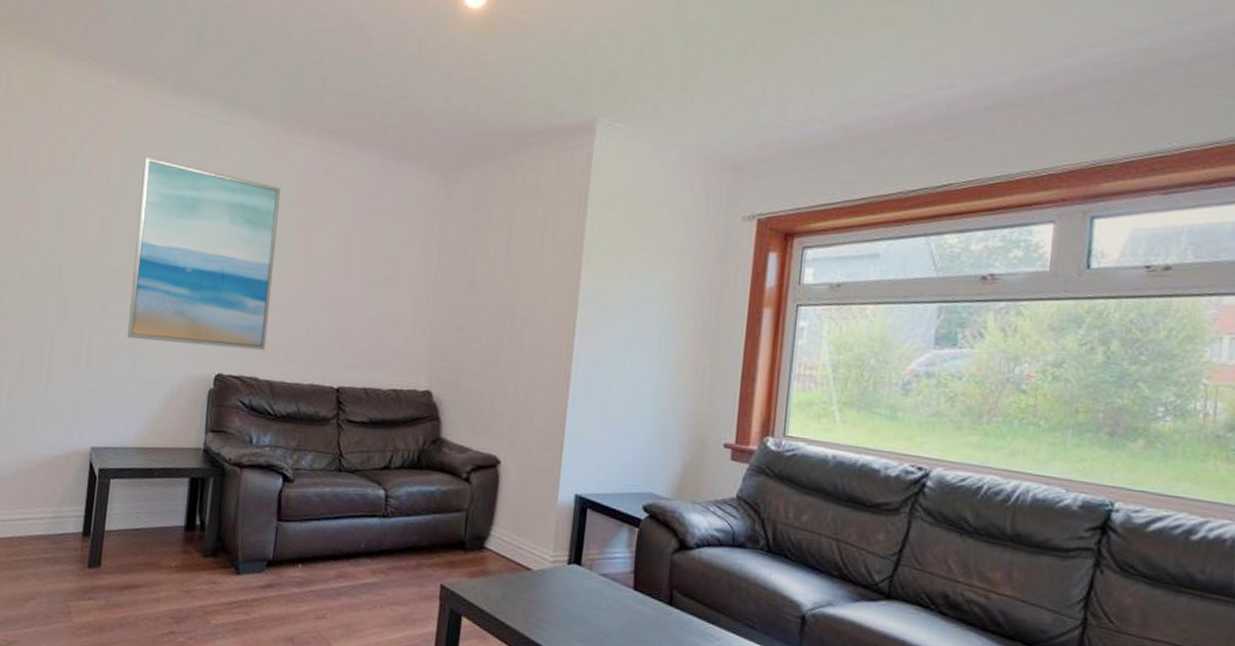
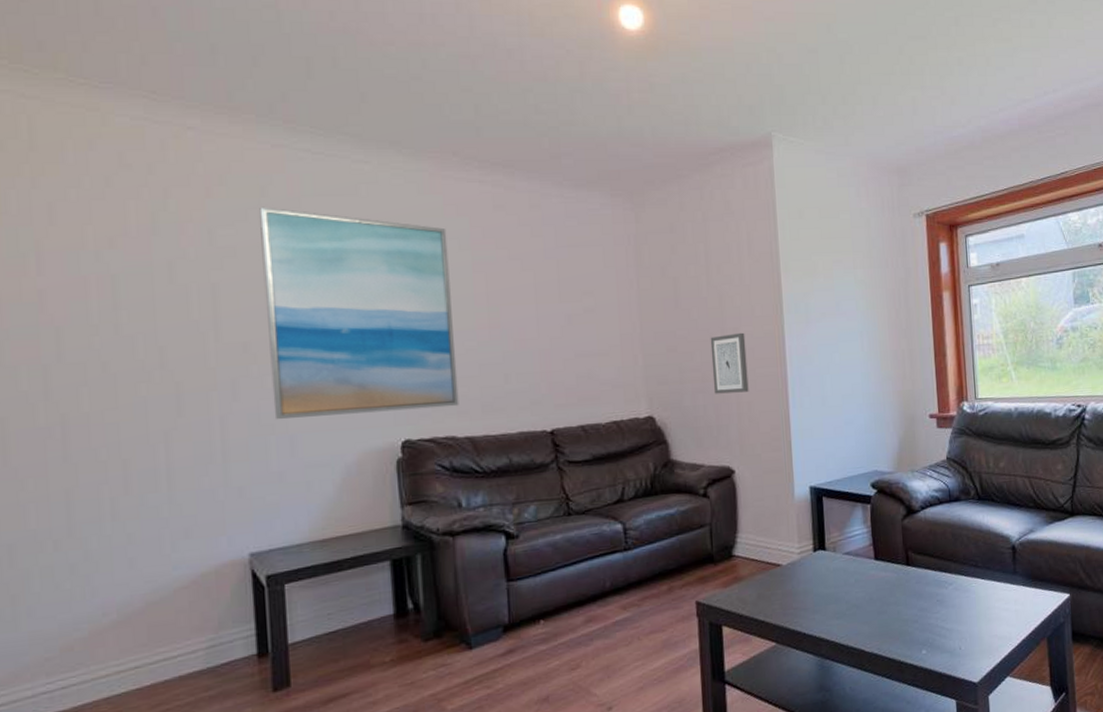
wall art: none [493,321,534,383] -> present [710,332,749,394]

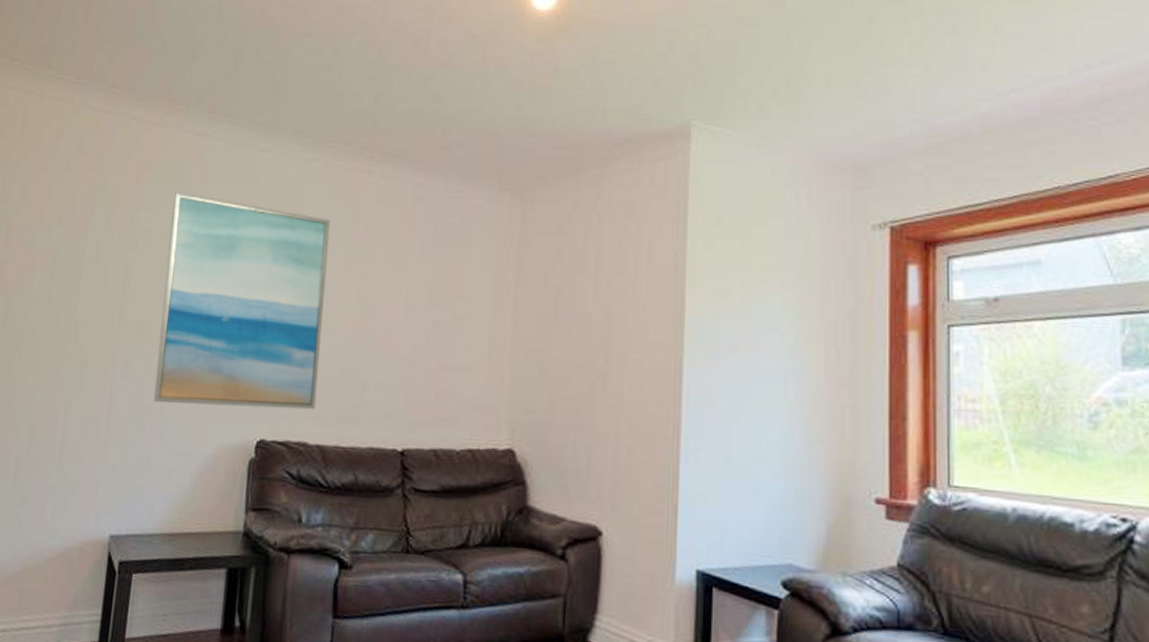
wall art: present [710,332,749,394] -> none [588,359,633,435]

